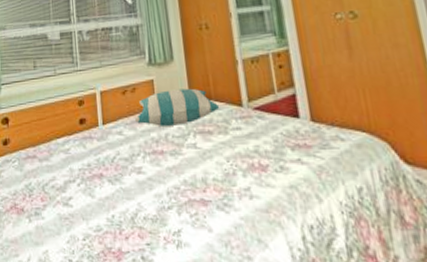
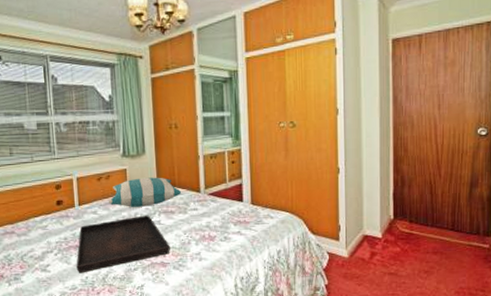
serving tray: none [101,136,211,210] -> present [76,215,170,273]

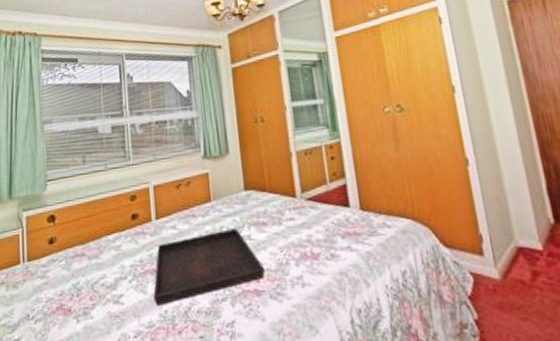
pillow: present [108,177,182,207] -> none [188,180,274,219]

